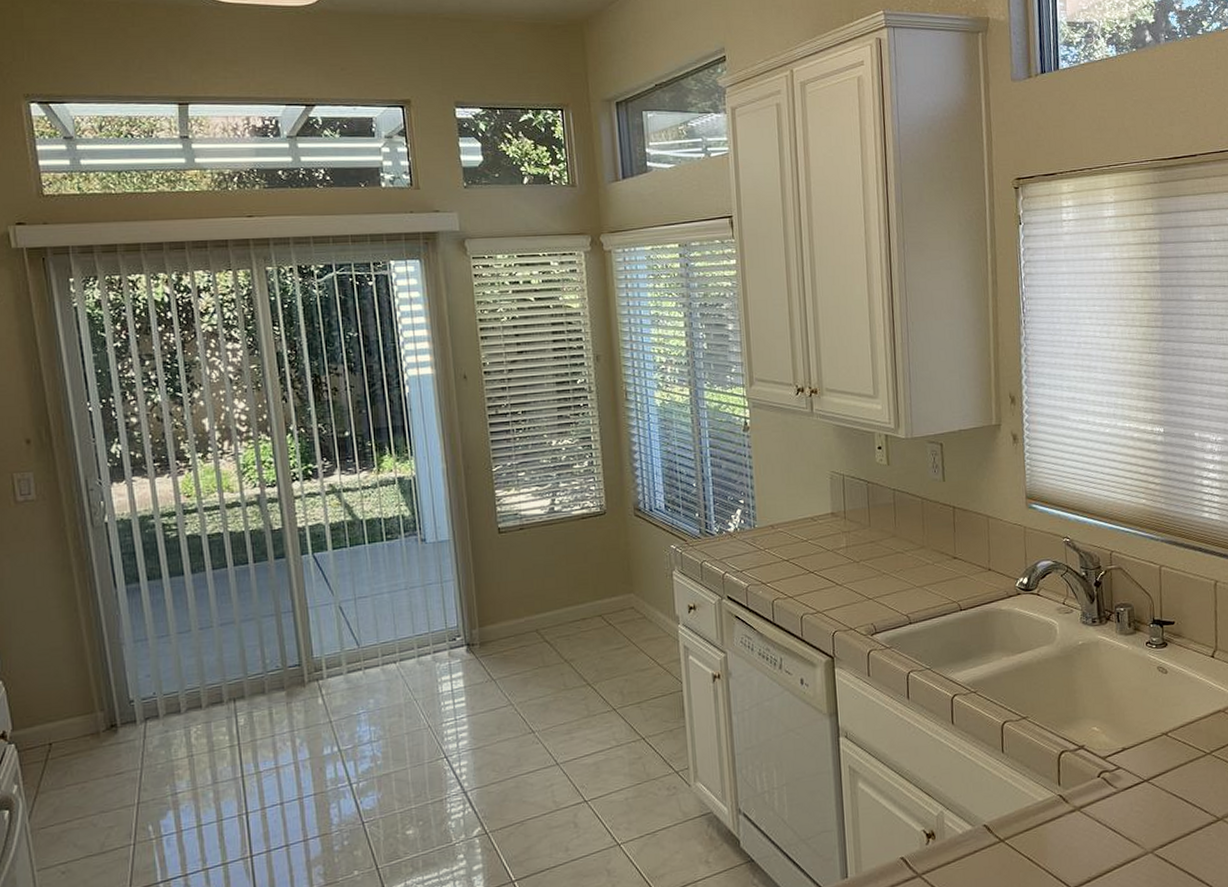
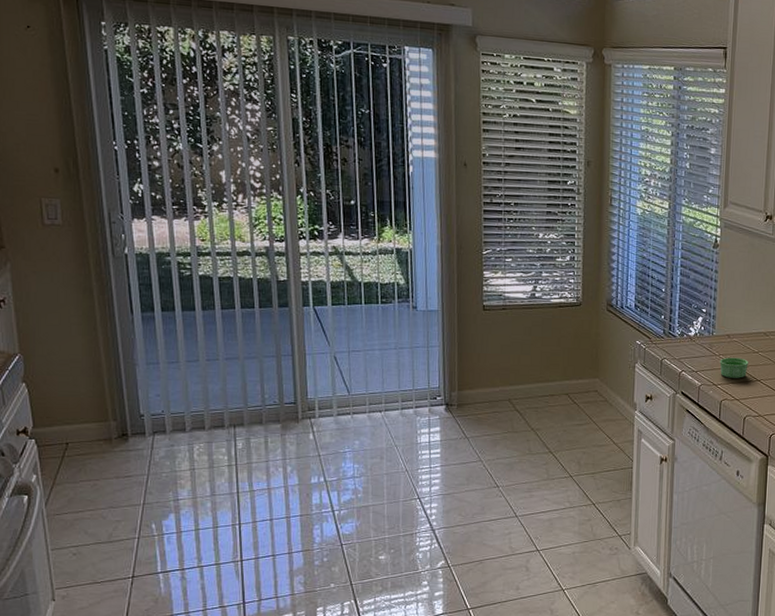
ramekin: none [766,549,798,574] -> present [719,357,749,378]

